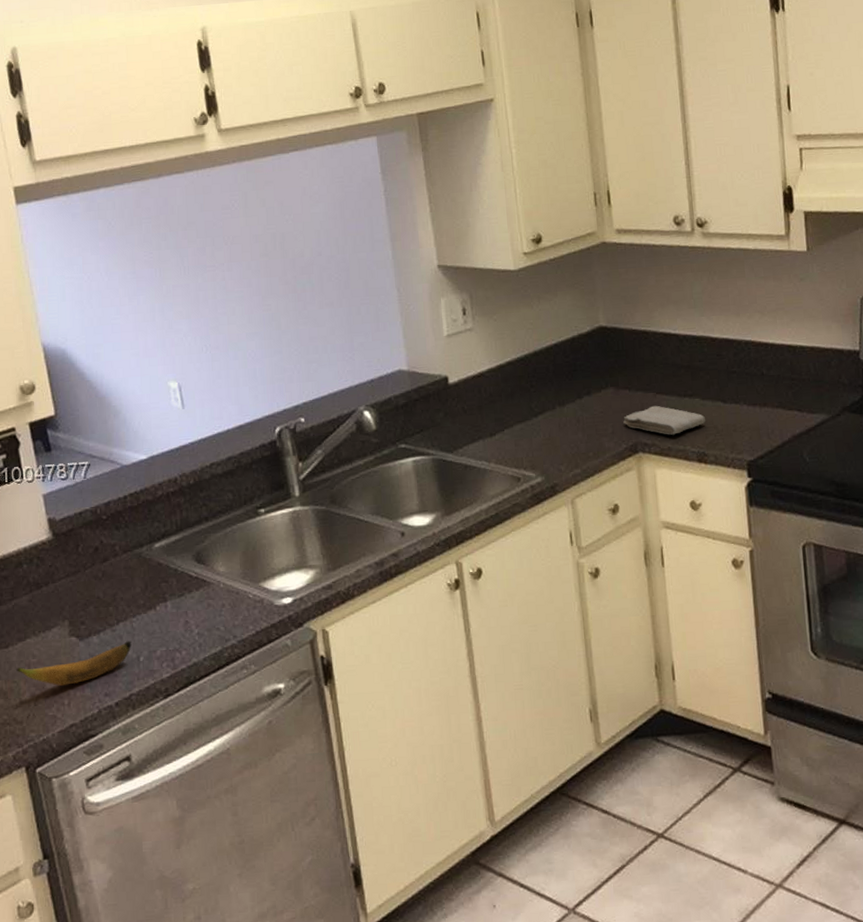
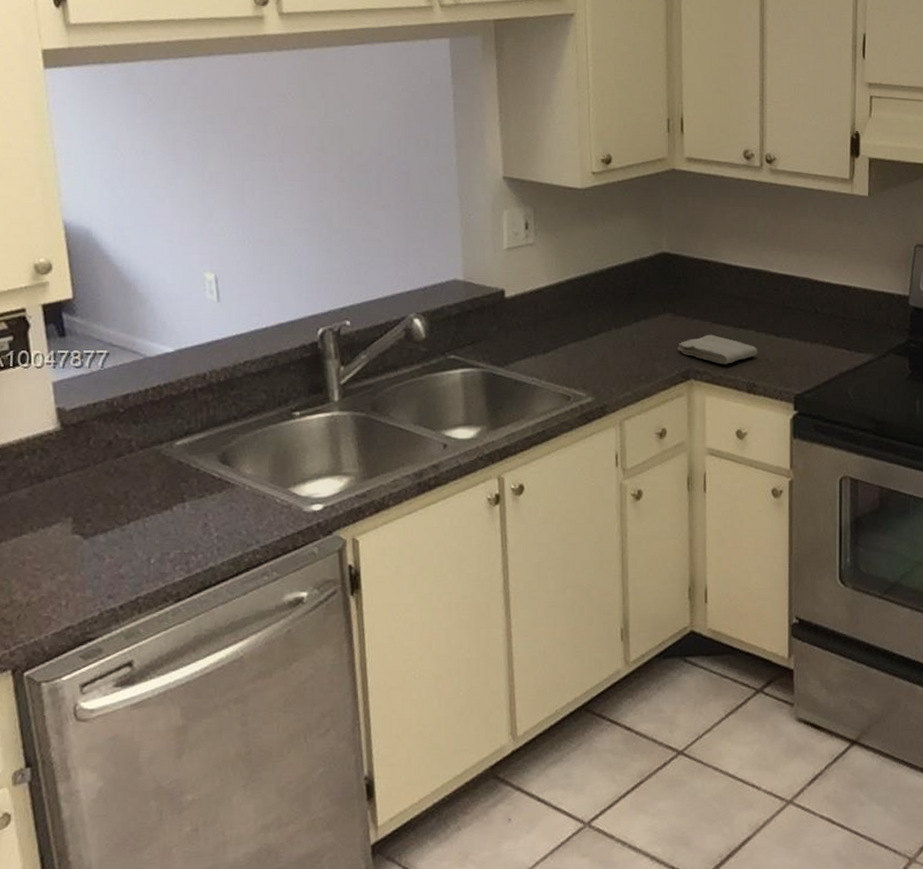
banana: present [16,641,132,686] -> none [8,541,143,586]

